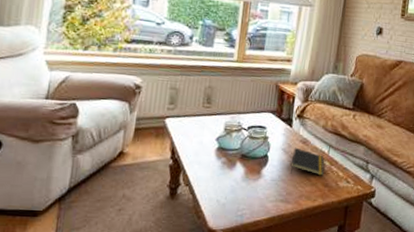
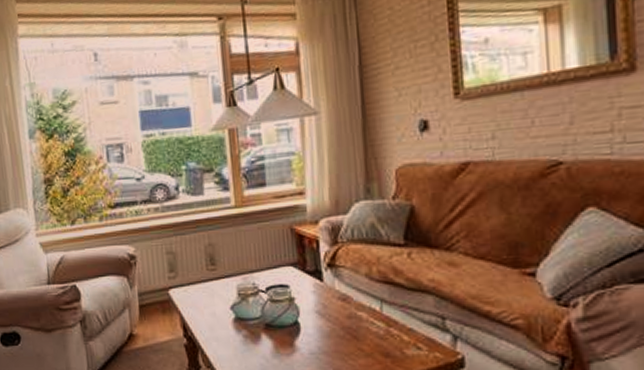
notepad: present [290,147,325,176] -> none [330,307,381,343]

